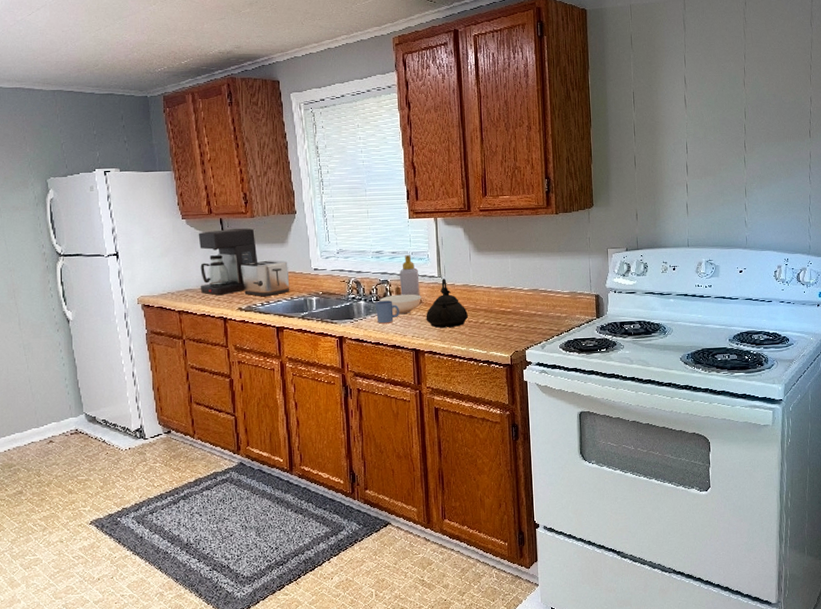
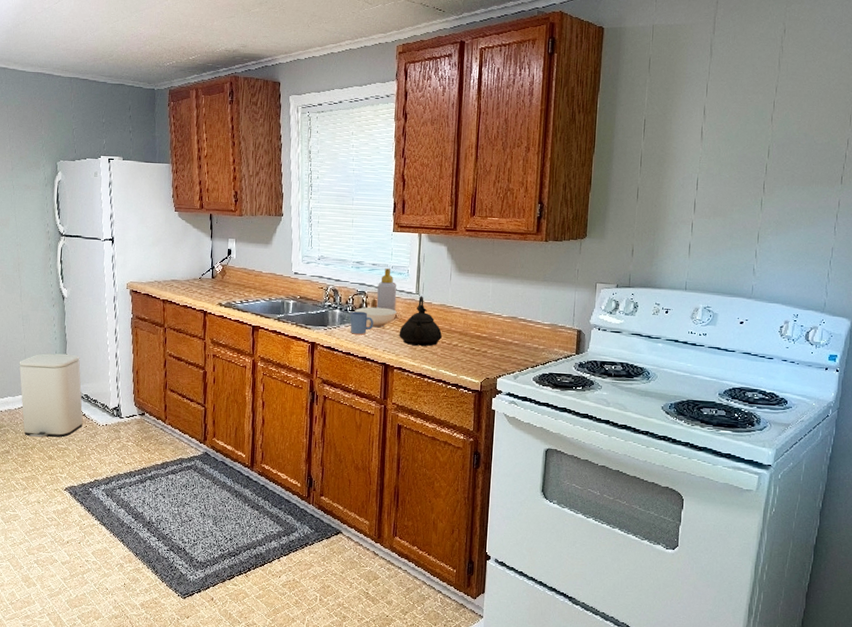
pedal bin: none [24,379,103,474] -> present [19,353,83,438]
coffee maker: present [198,228,257,296] -> none [185,225,242,289]
toaster: present [241,260,290,297] -> none [224,259,270,295]

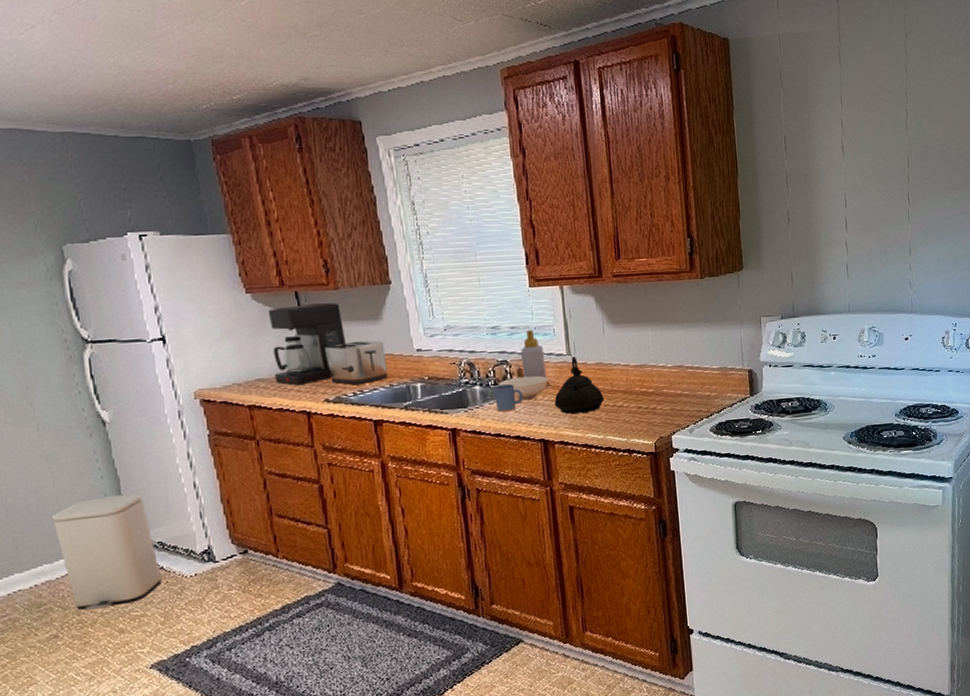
coffee maker: none [185,225,242,289] -> present [268,303,345,386]
toaster: none [224,259,270,295] -> present [325,340,389,386]

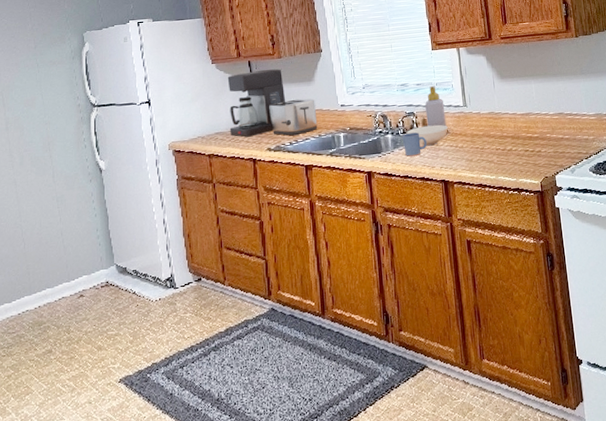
pedal bin: present [51,493,162,612] -> none [56,228,133,330]
teakettle: present [554,356,604,414] -> none [453,107,495,158]

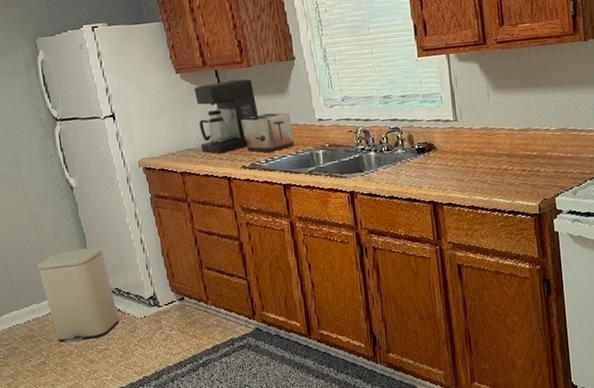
pedal bin: none [56,228,133,330] -> present [37,247,119,344]
mug: present [402,132,428,157] -> none [386,149,414,177]
bowl: present [406,124,448,146] -> none [390,141,437,165]
soap bottle: present [425,85,447,134] -> none [411,97,436,151]

